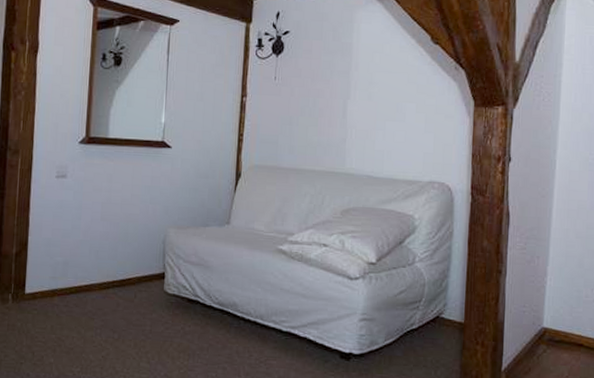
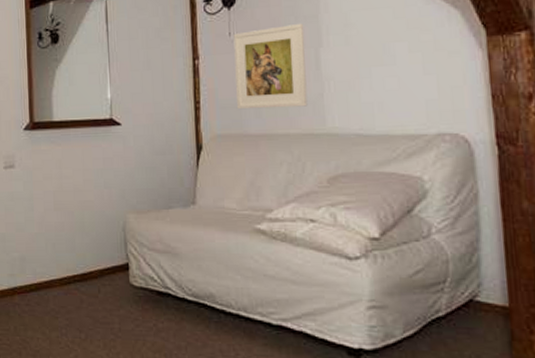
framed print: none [273,76,337,148] -> present [233,23,308,110]

